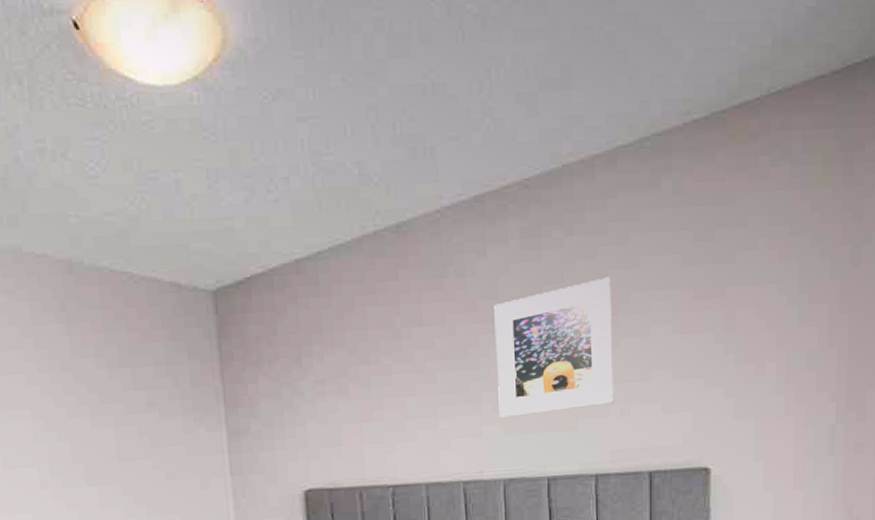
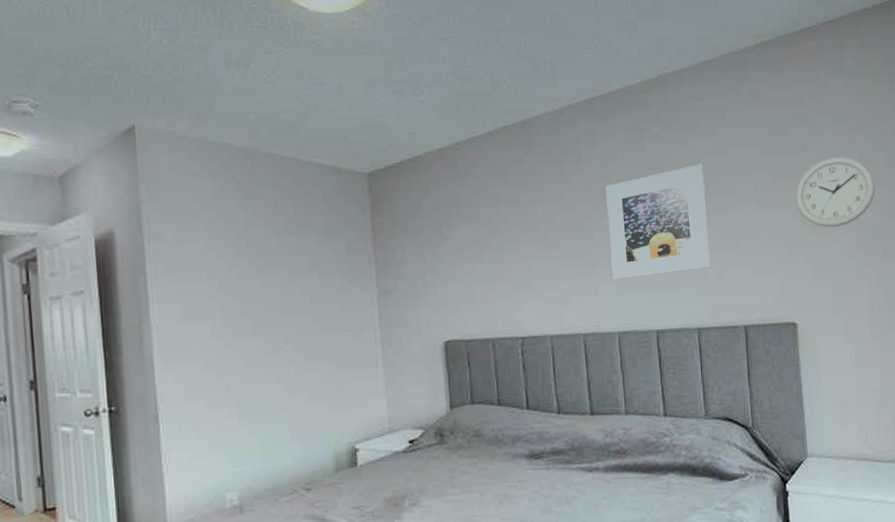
wall clock: none [718,266,816,355] -> present [795,156,876,228]

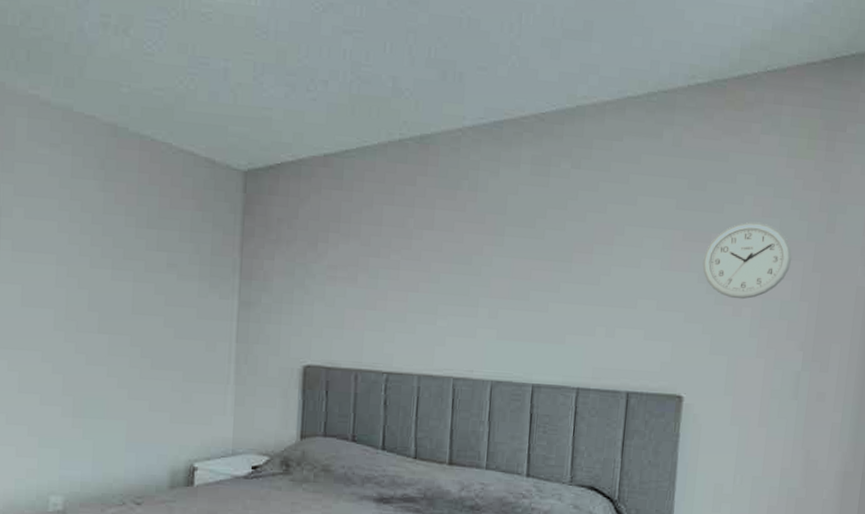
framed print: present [605,164,711,280] -> none [494,210,610,325]

